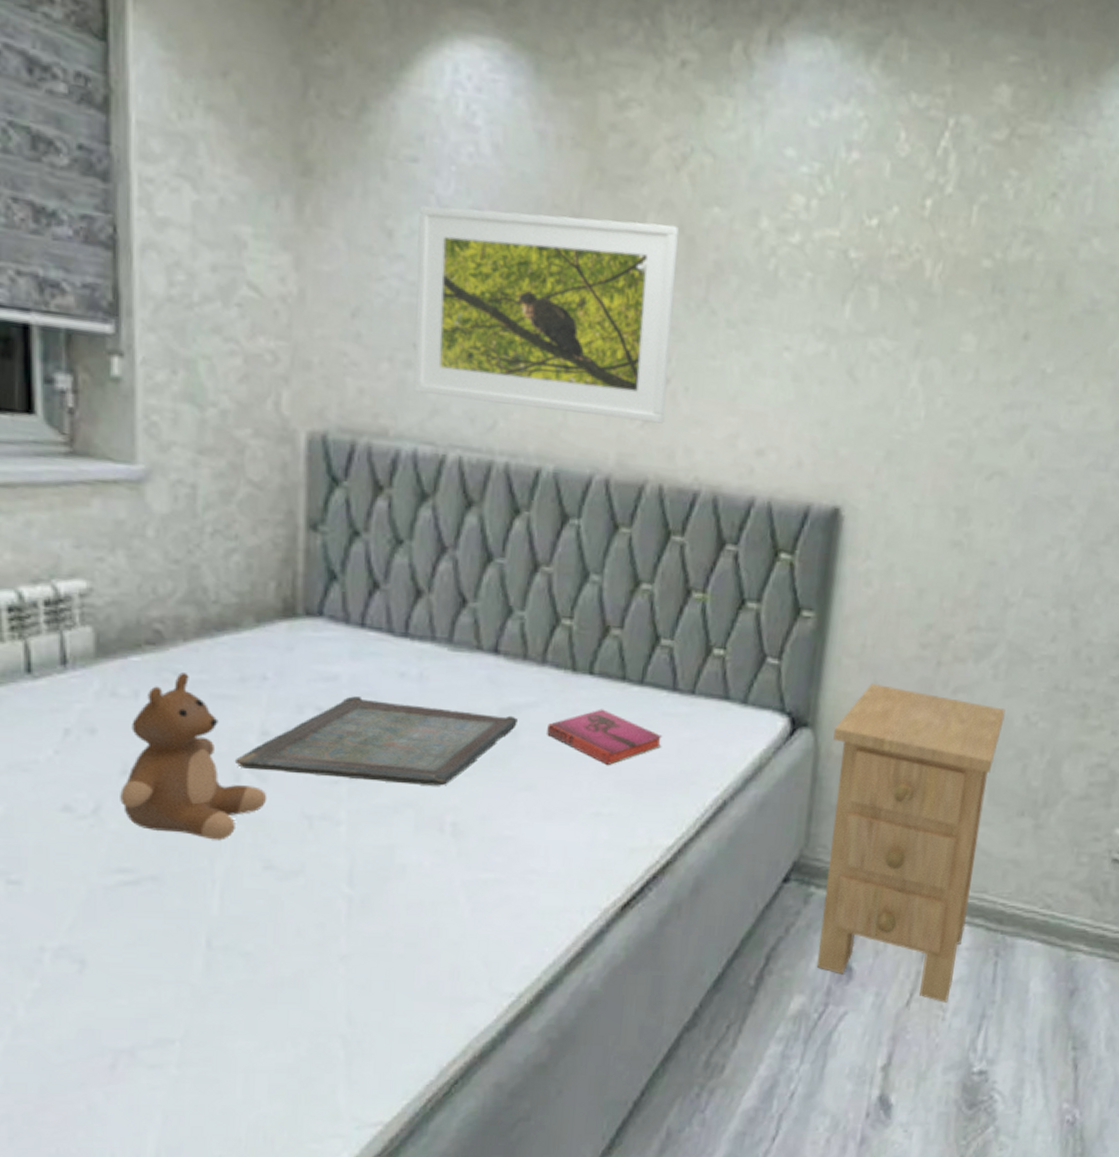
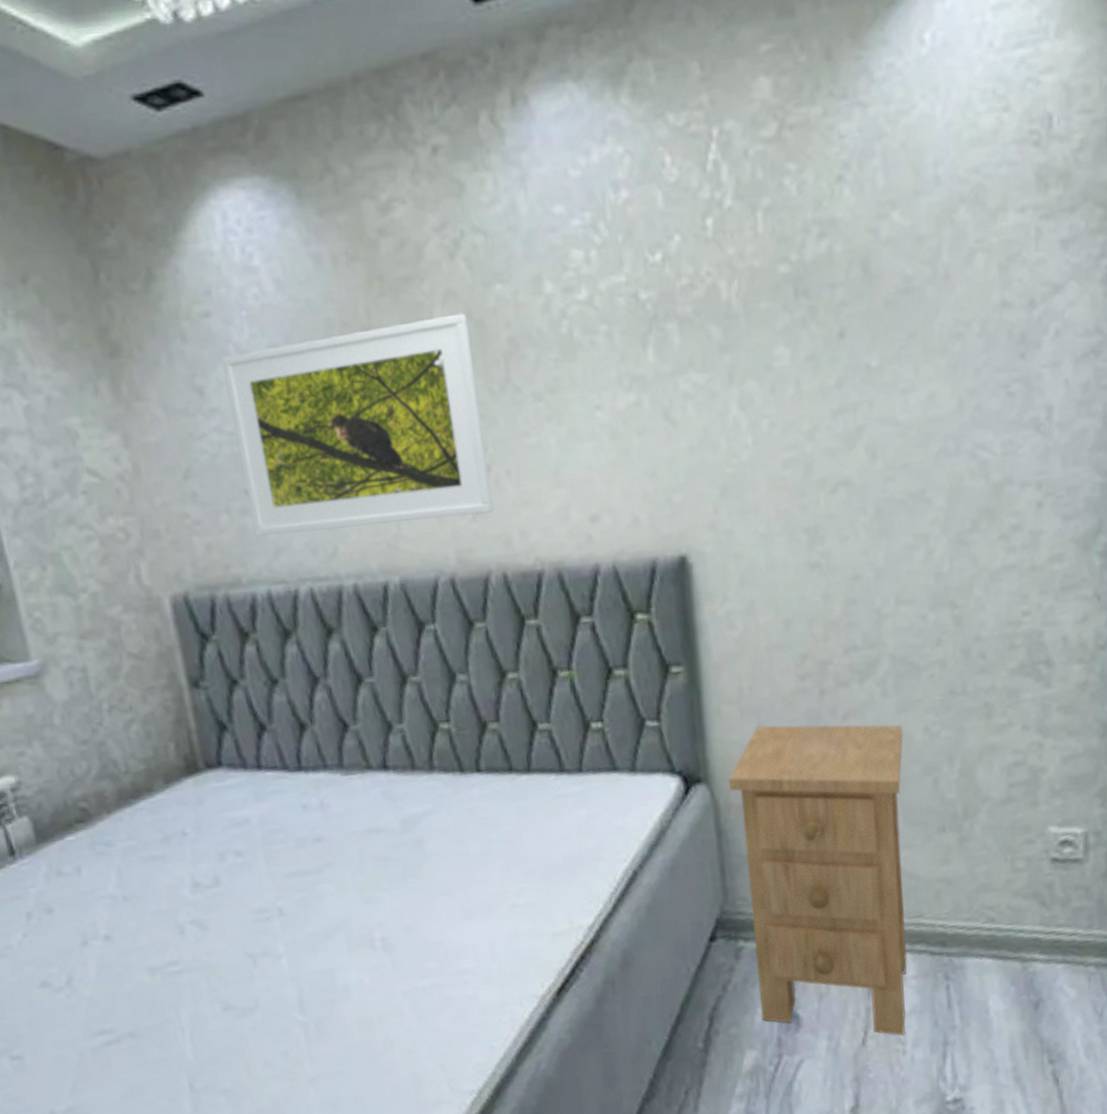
teddy bear: present [120,673,267,840] -> none [80,842,212,992]
serving tray: present [234,696,519,786] -> none [175,826,421,921]
hardback book: present [547,709,663,765] -> none [448,803,562,857]

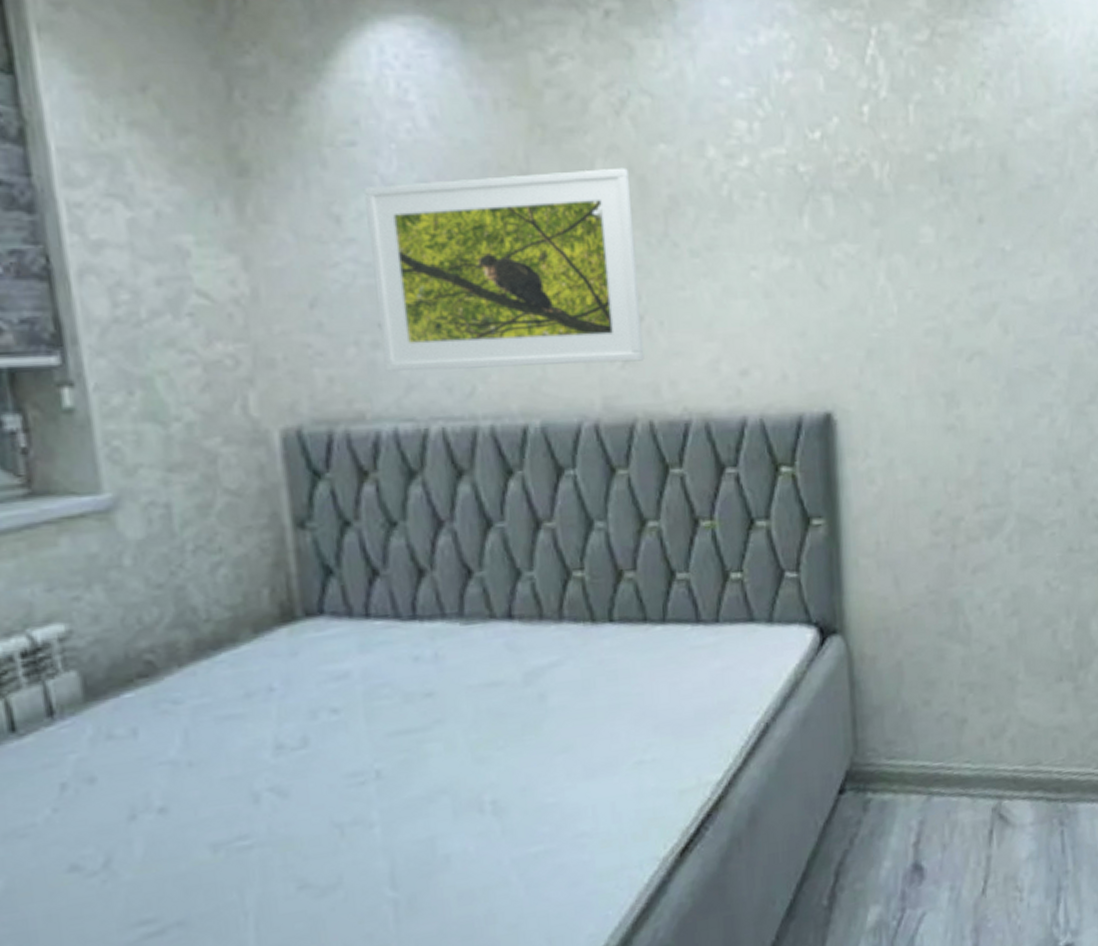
nightstand: present [729,724,907,1036] -> none [863,577,1027,883]

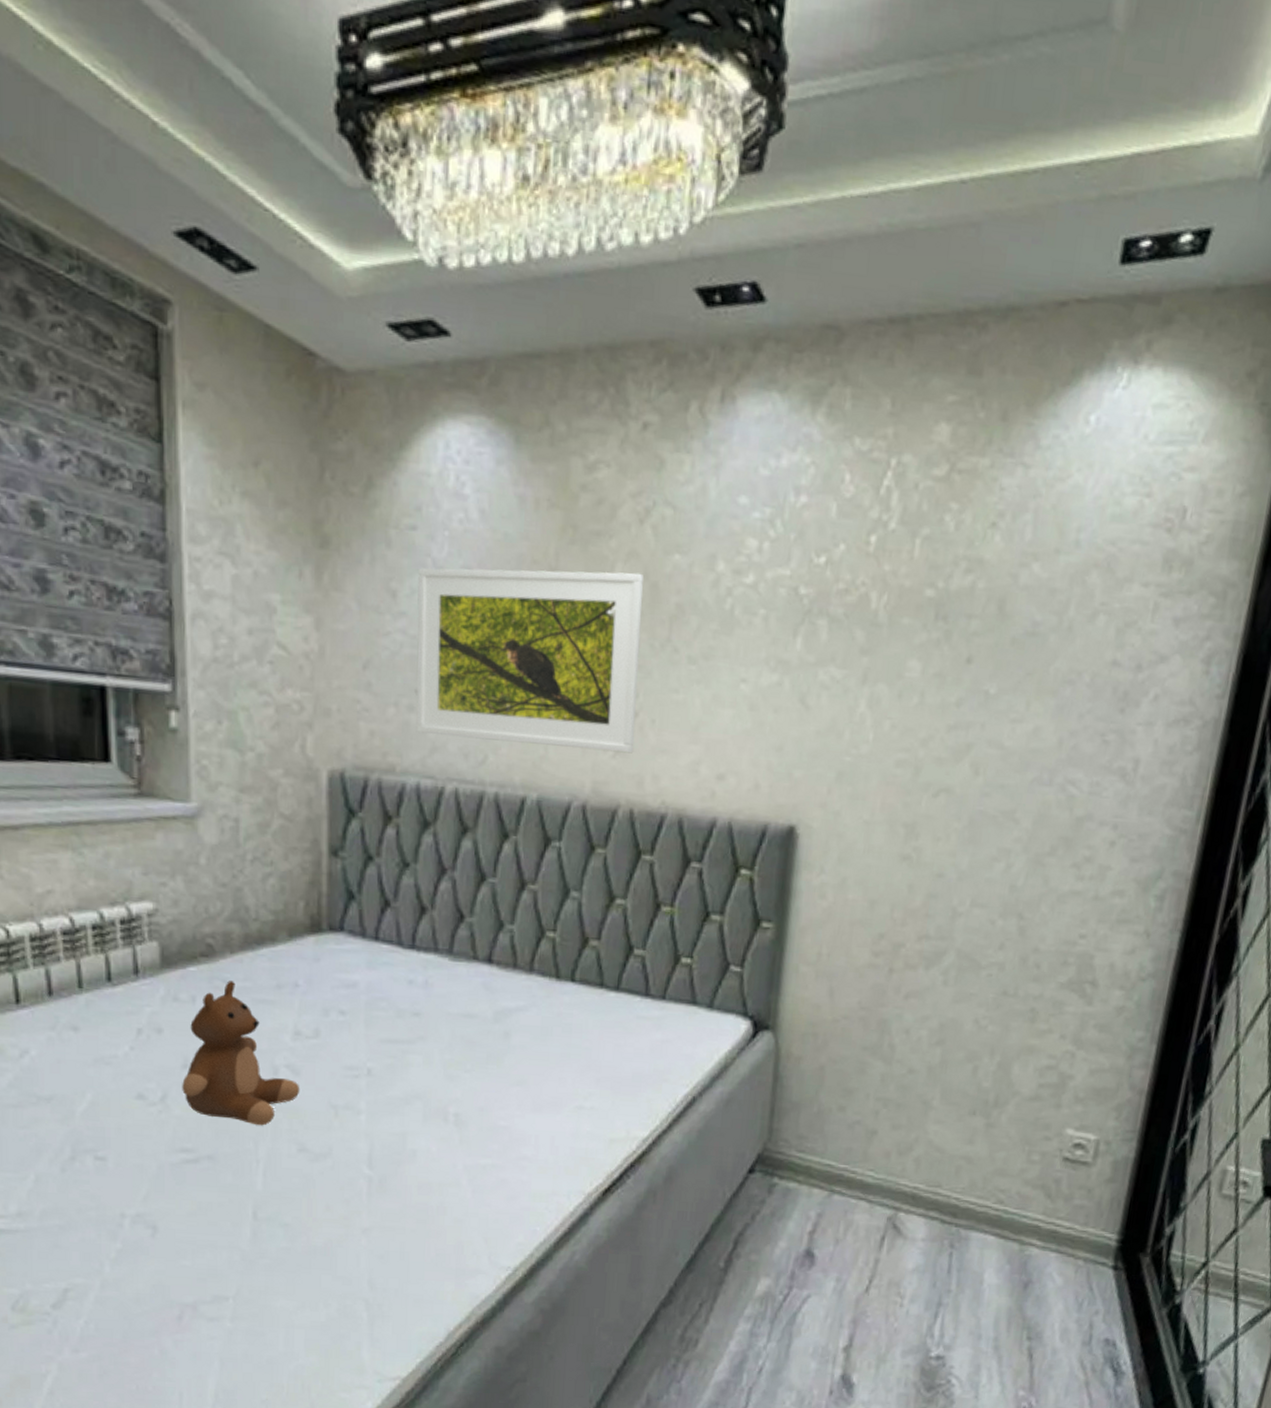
teddy bear: none [131,700,292,873] -> present [182,981,300,1126]

